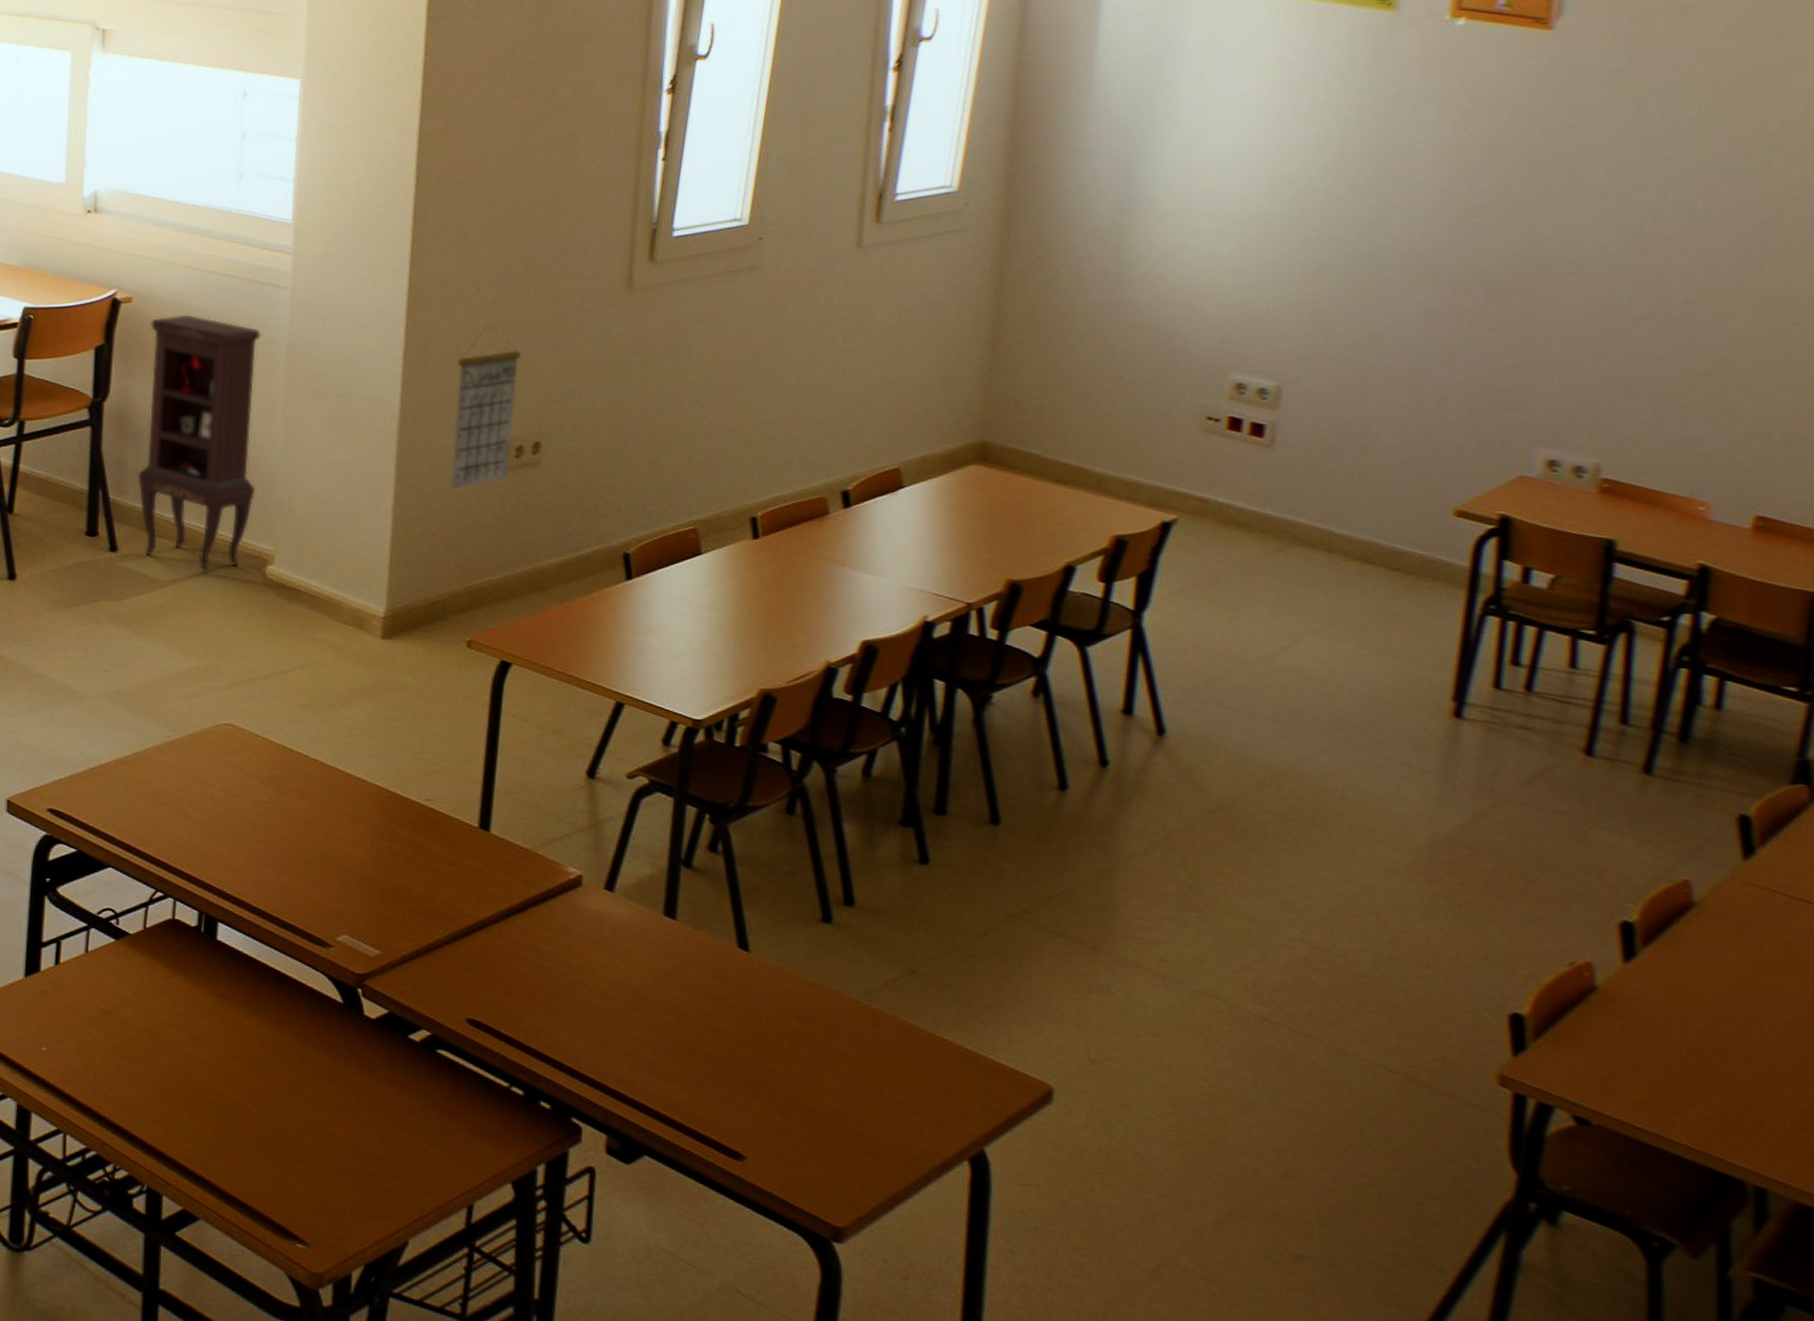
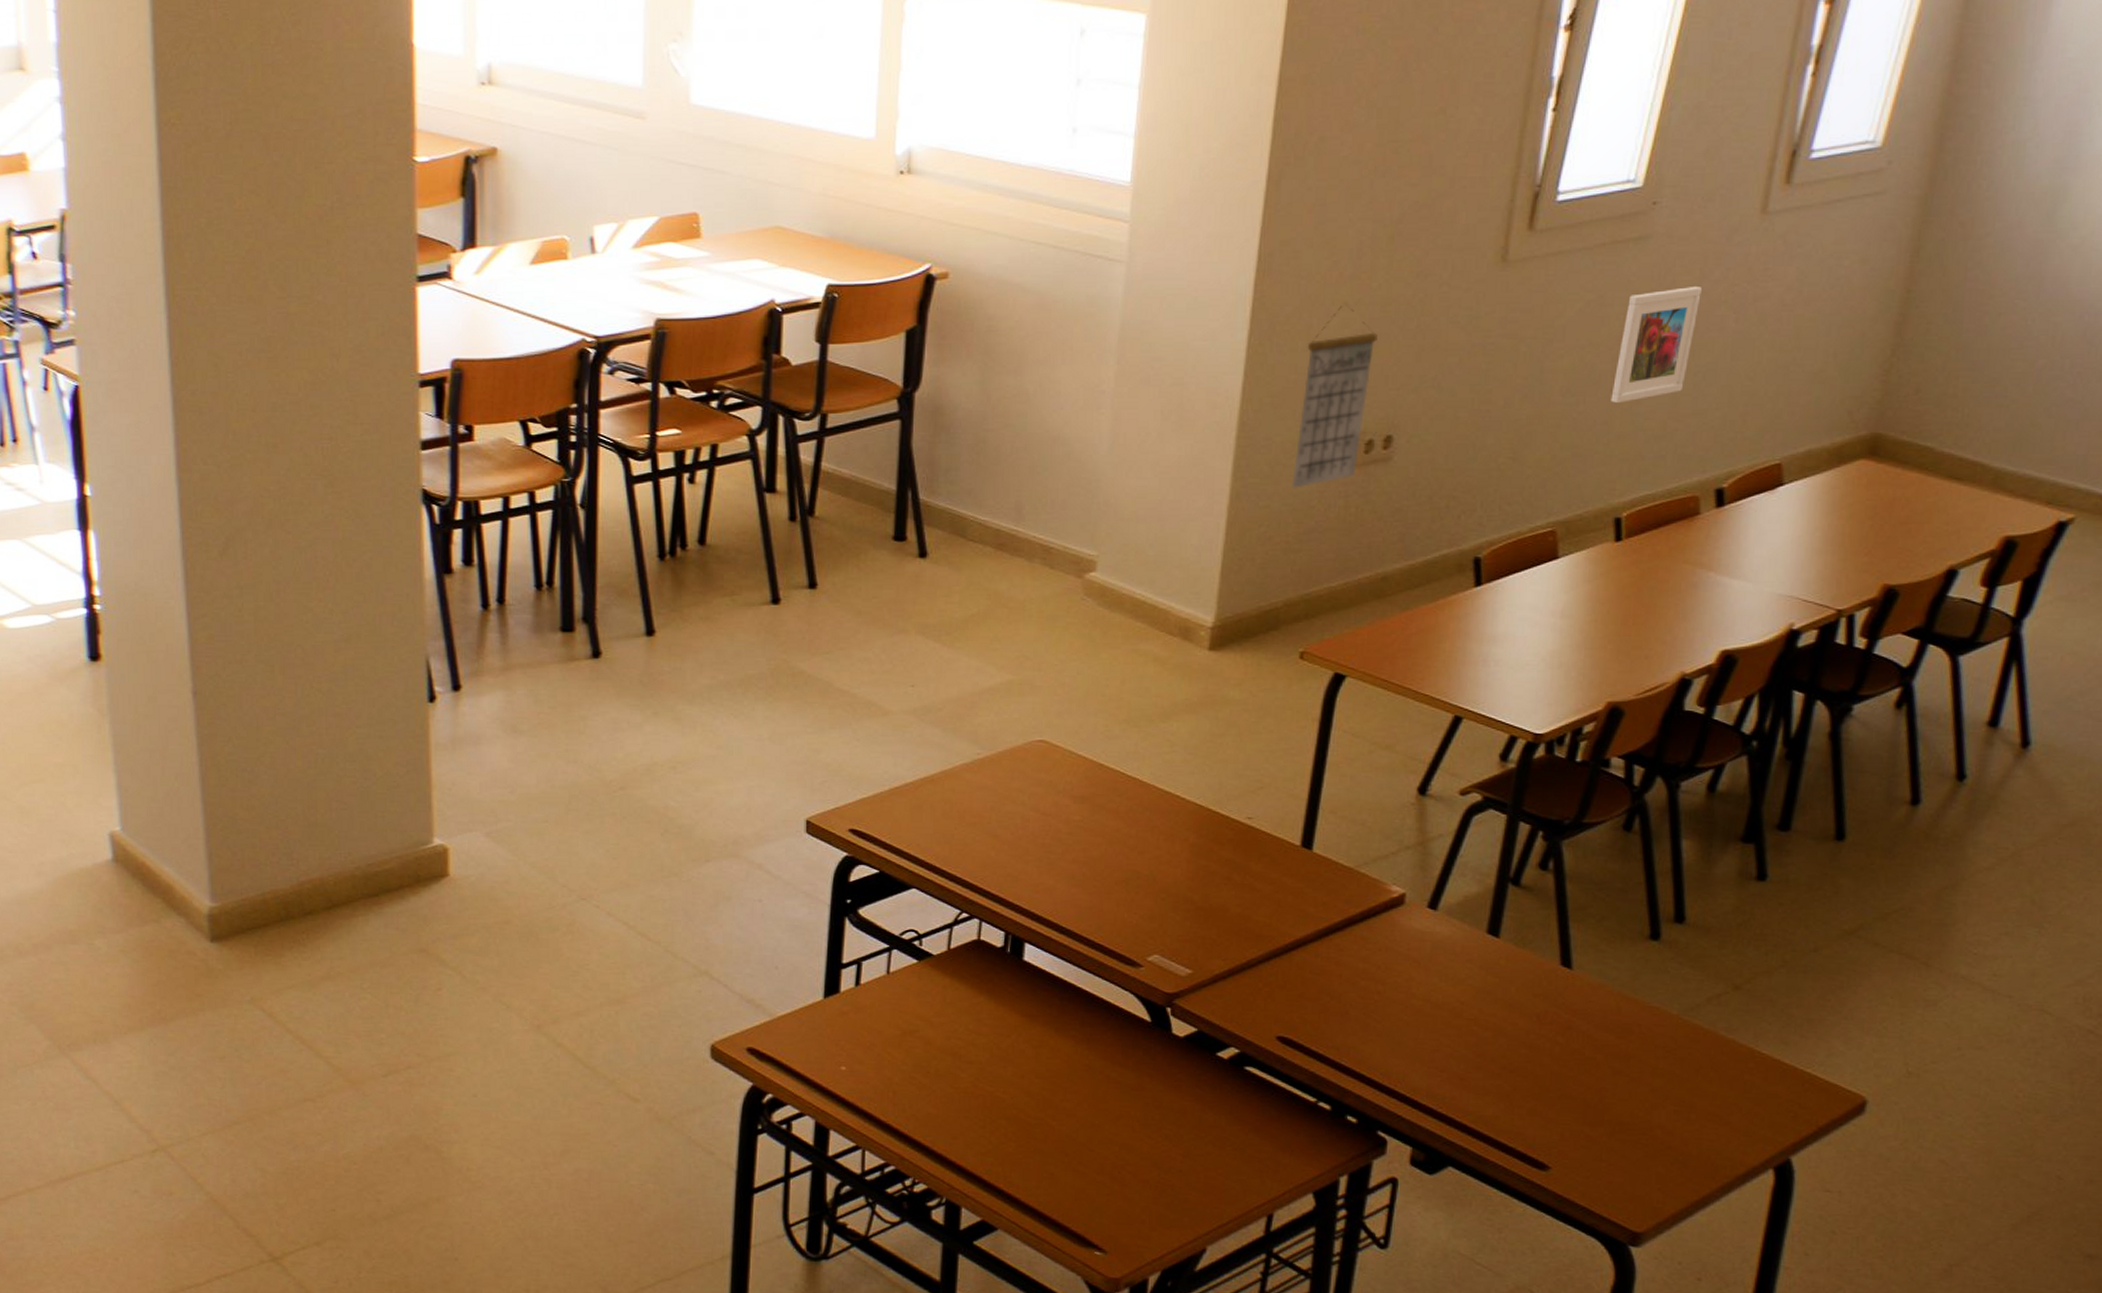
cabinet: present [137,314,262,574] -> none [950,292,1092,582]
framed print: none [737,310,810,414] -> present [1611,285,1702,404]

